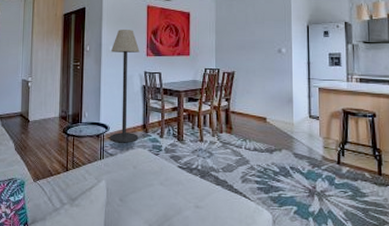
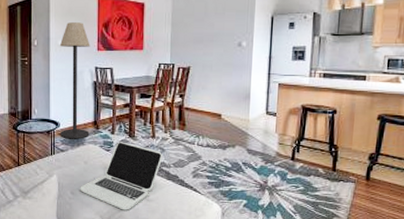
laptop: none [129,145,212,218] -> present [80,142,163,210]

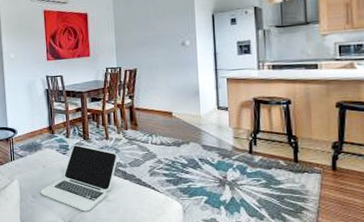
floor lamp: present [59,22,90,139] -> none [11,36,46,145]

